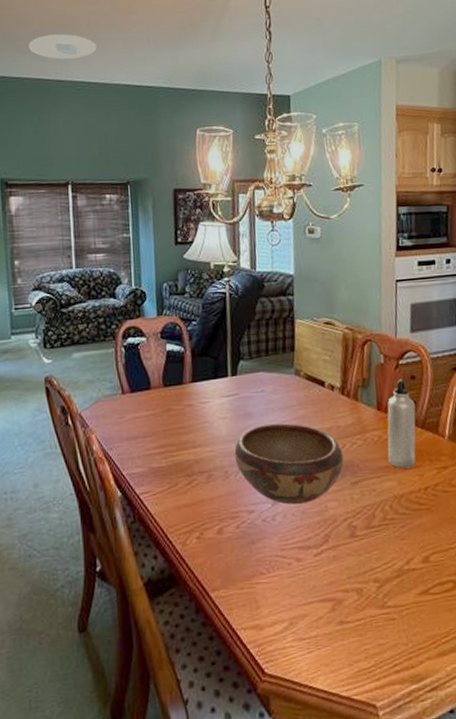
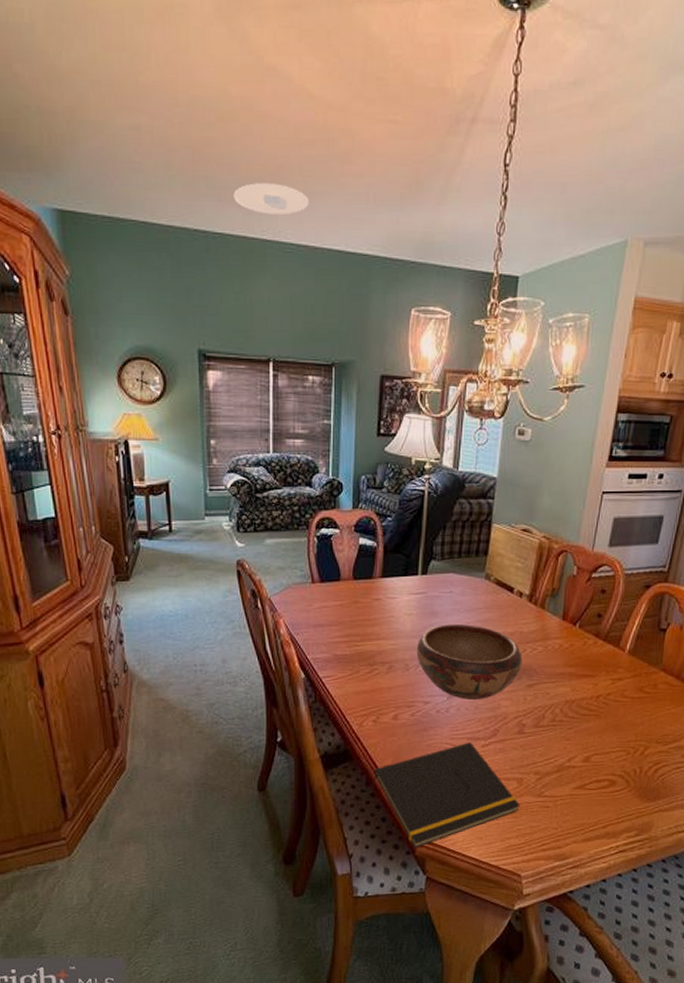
notepad: none [201,552,364,685] -> present [371,742,520,848]
water bottle: present [387,379,416,469] -> none [565,592,601,677]

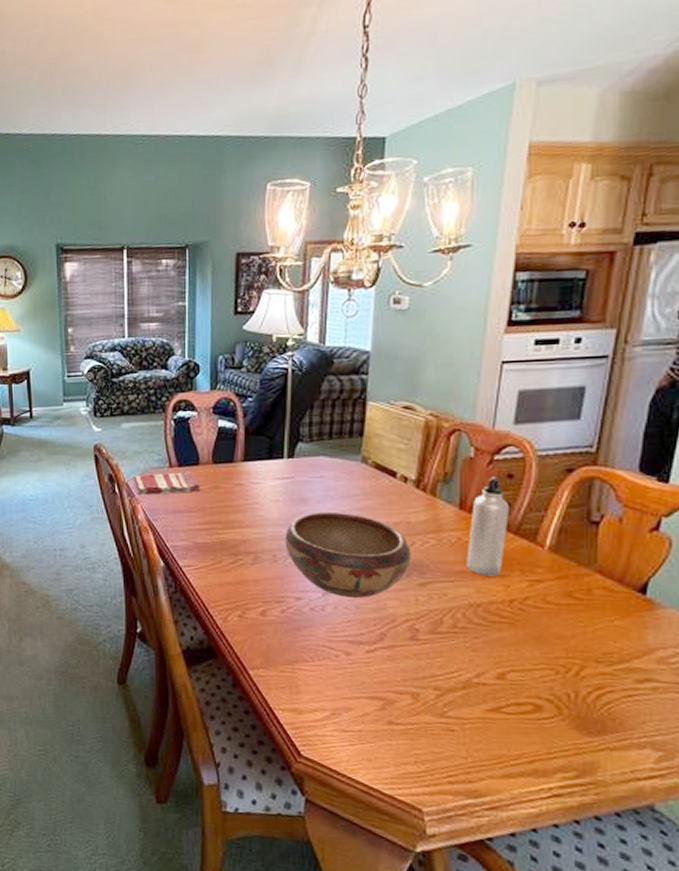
recessed light: present [233,183,309,215] -> none [87,81,159,112]
dish towel: none [276,586,341,609] -> present [133,471,200,495]
notepad: present [371,742,520,848] -> none [238,646,417,764]
water bottle: none [565,592,601,677] -> present [466,477,509,576]

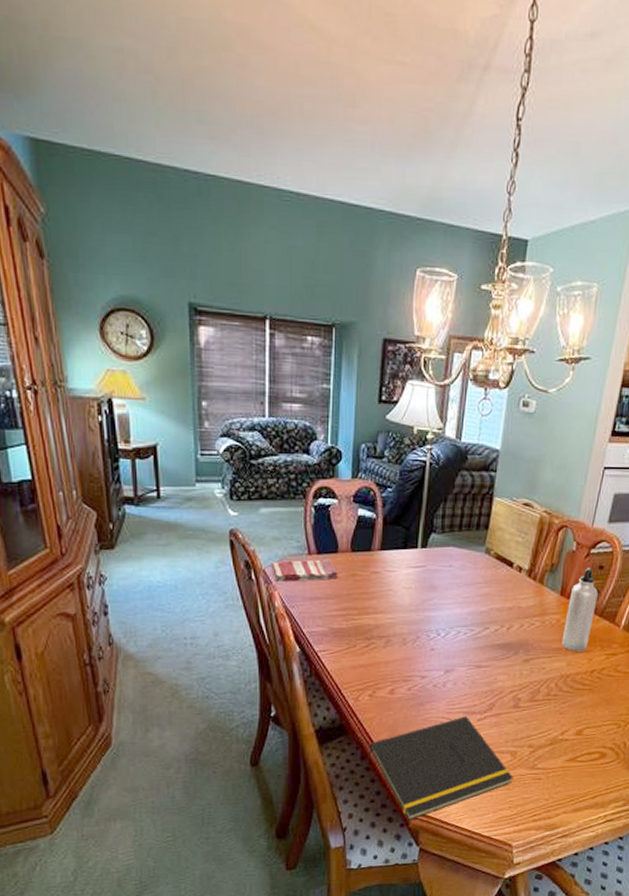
notepad: none [238,646,417,764] -> present [366,716,513,821]
decorative bowl: present [285,512,411,598] -> none [414,599,520,674]

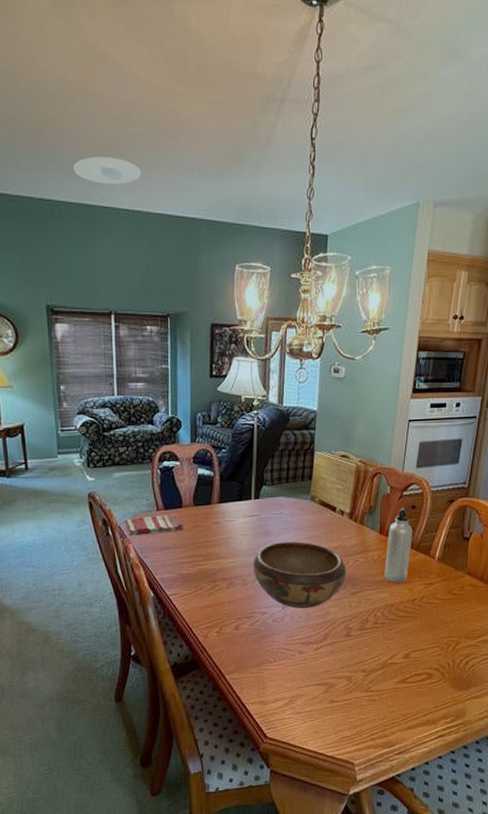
recessed light: none [227,121,310,159] -> present [72,157,141,184]
notepad: present [366,716,513,821] -> none [217,646,351,745]
decorative bowl: none [414,599,520,674] -> present [253,541,347,609]

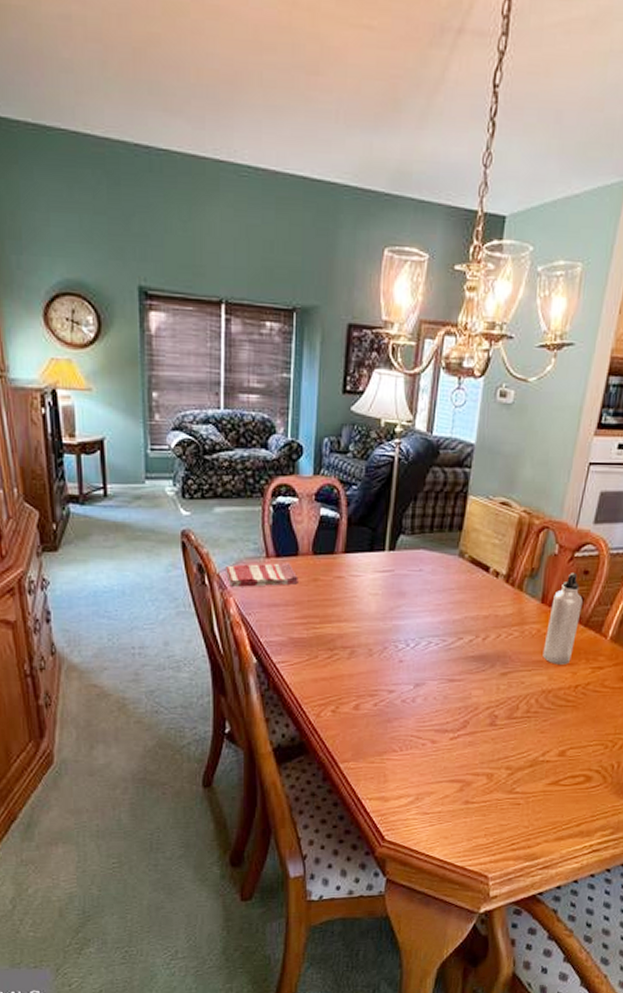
recessed light: present [72,157,141,184] -> none [180,91,269,132]
decorative bowl: present [253,541,347,609] -> none [381,606,497,688]

